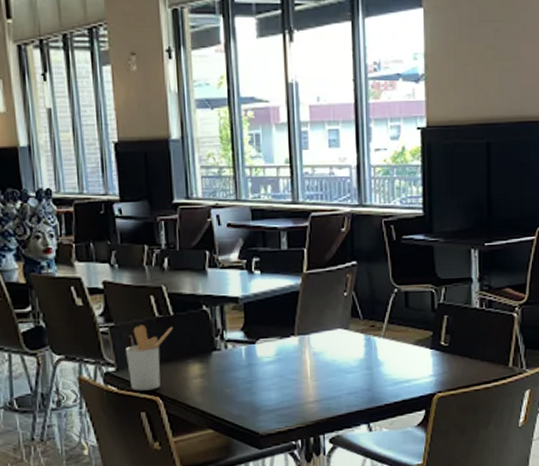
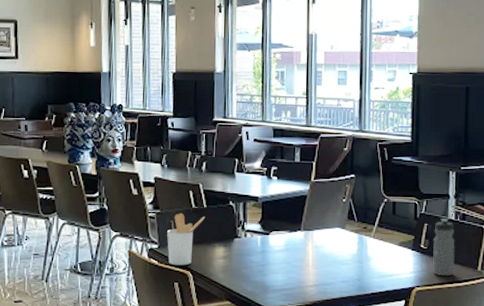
water bottle: none [456,307,482,378] -> present [433,218,455,277]

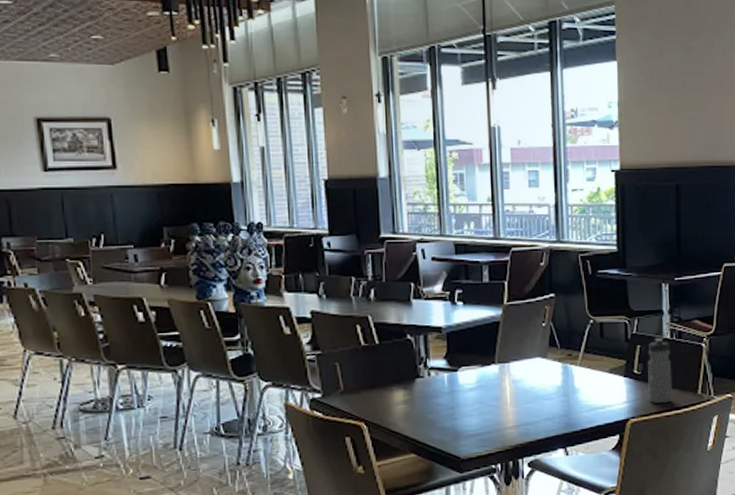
utensil holder: present [167,213,206,266] -> none [332,352,379,417]

